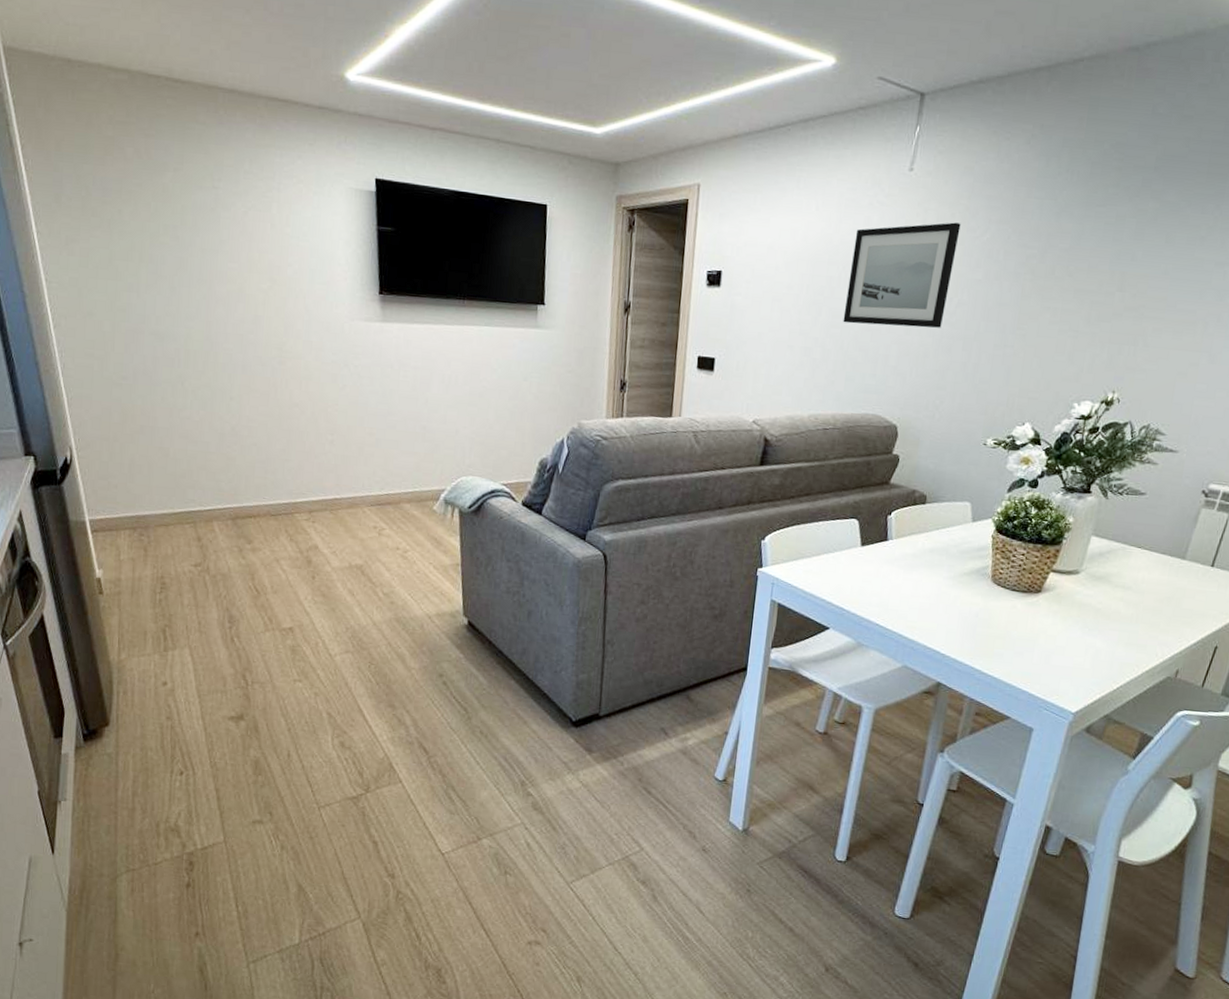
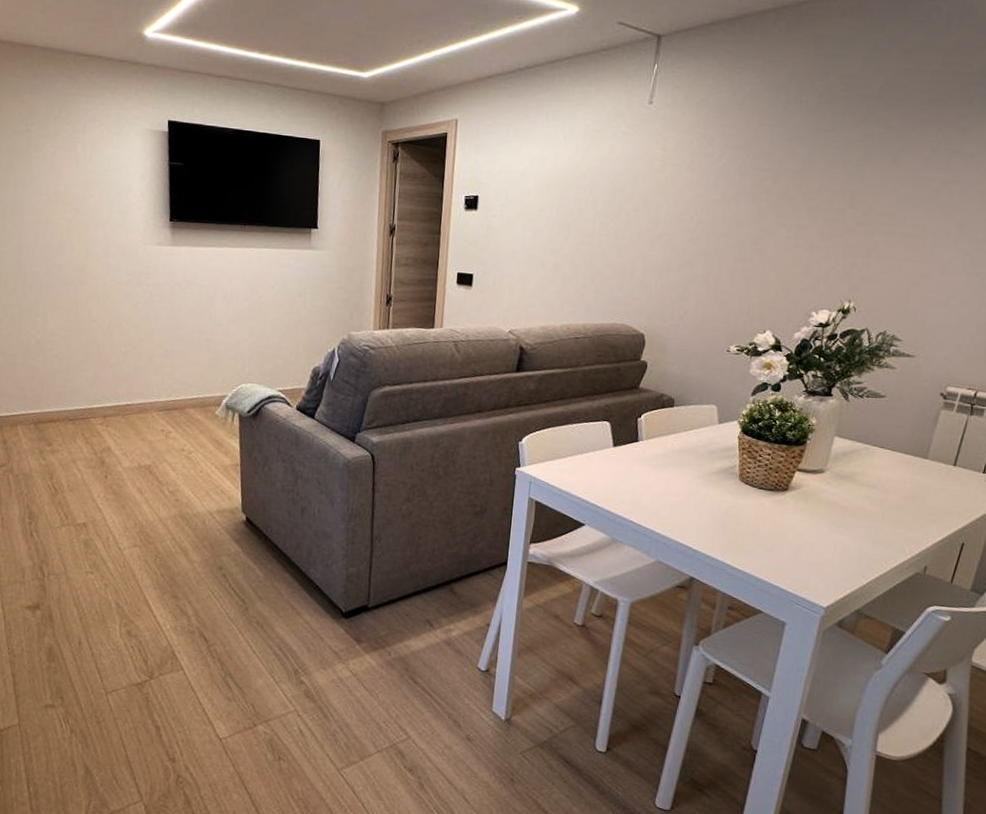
wall art: present [843,222,961,328] -> none [591,149,699,245]

